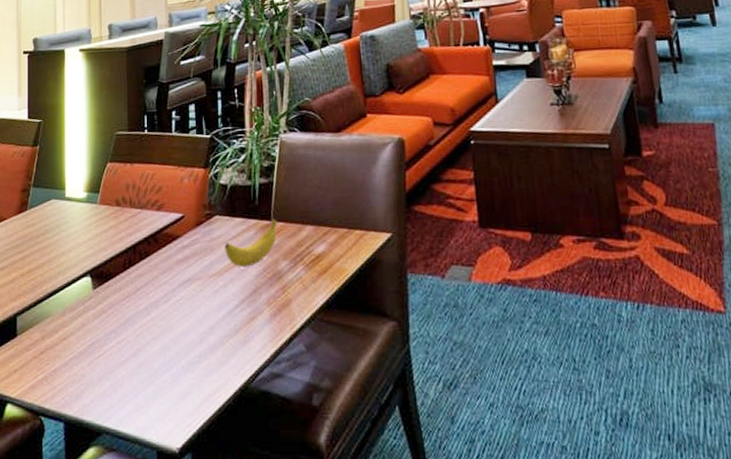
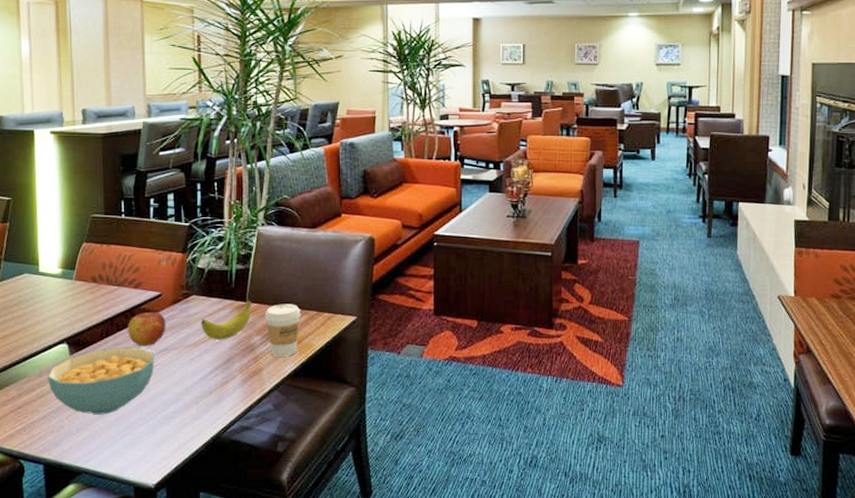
cereal bowl: none [71,279,178,360] -> present [48,347,155,415]
apple: none [150,236,189,278] -> present [127,312,166,347]
coffee cup: none [291,221,330,285] -> present [265,304,301,357]

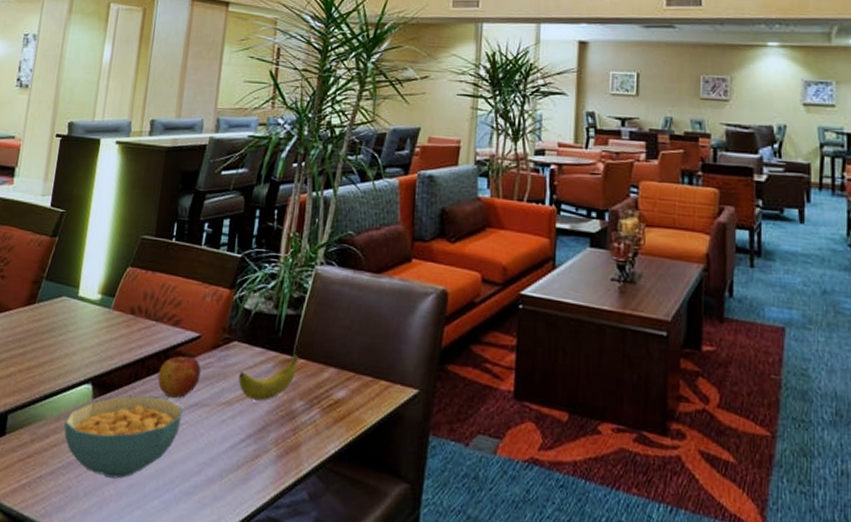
coffee cup: present [265,304,301,357] -> none [312,363,354,432]

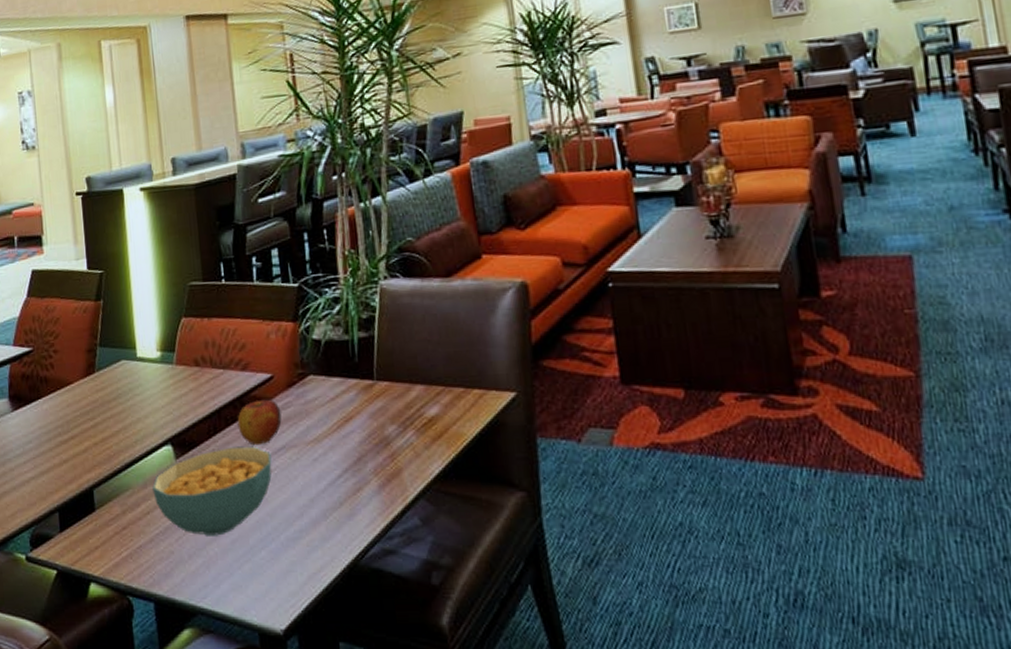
banana: present [238,354,299,401] -> none [322,377,381,433]

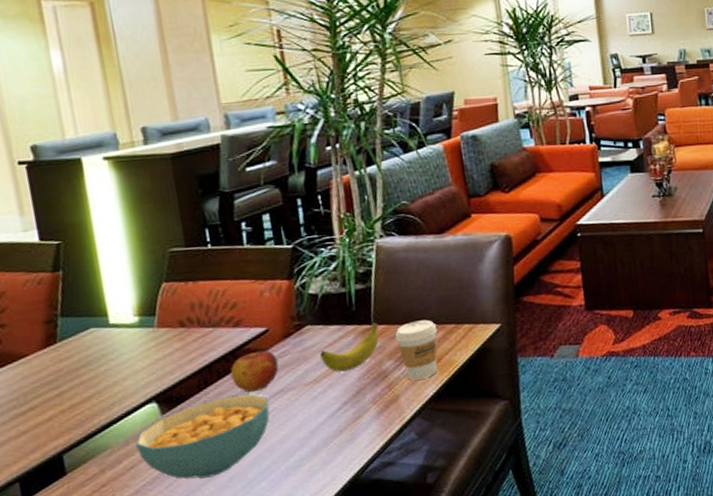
banana: none [322,377,381,433] -> present [320,322,379,372]
coffee cup: none [398,379,445,452] -> present [395,319,438,380]

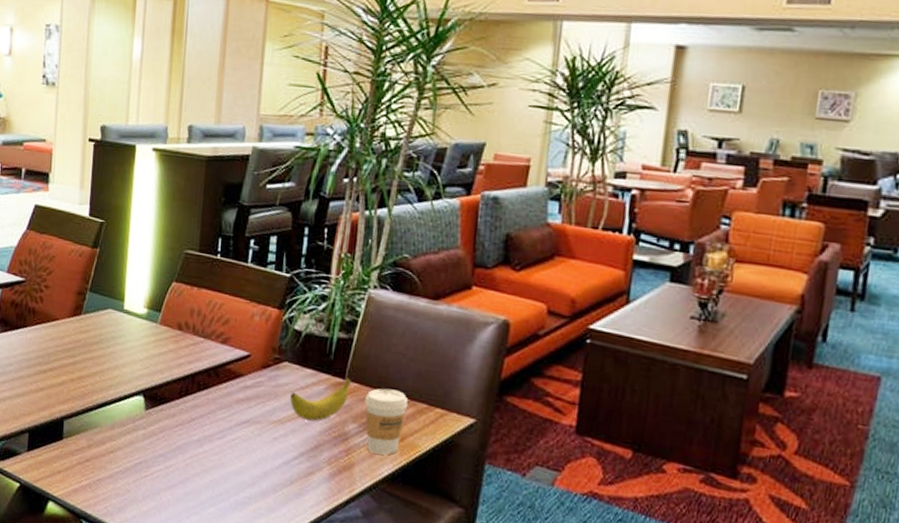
cereal bowl: present [136,394,270,480] -> none [119,409,235,486]
apple: present [230,350,279,393] -> none [208,373,252,415]

